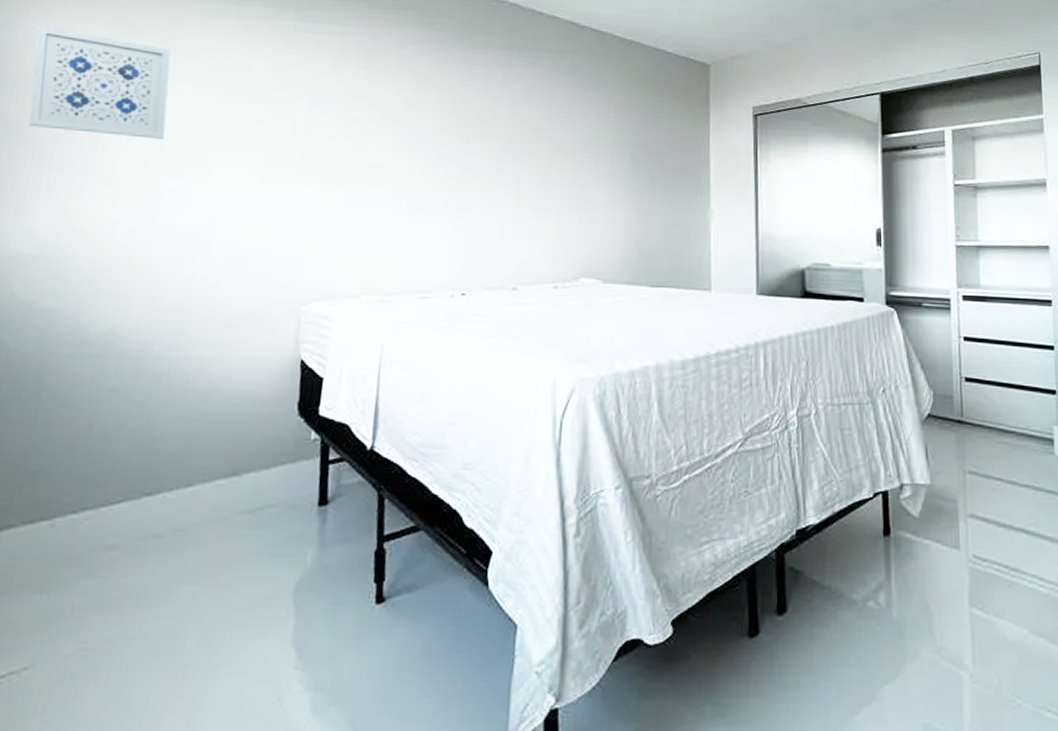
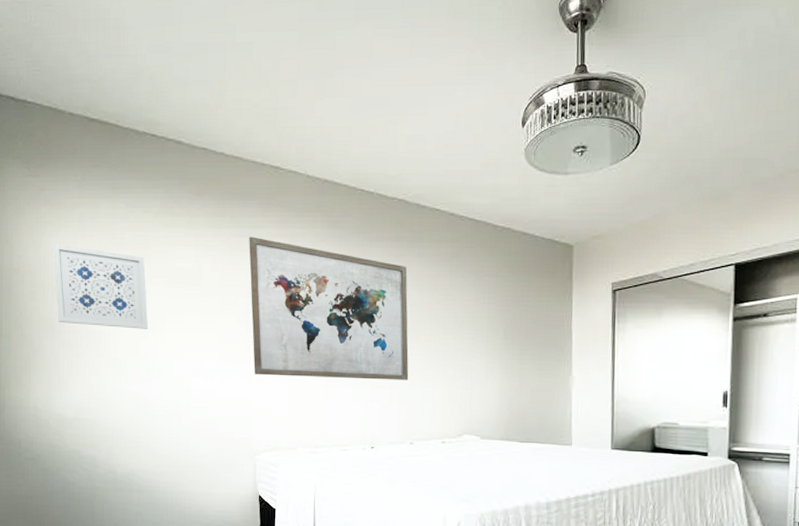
wall art: none [309,33,518,211] -> present [249,236,409,381]

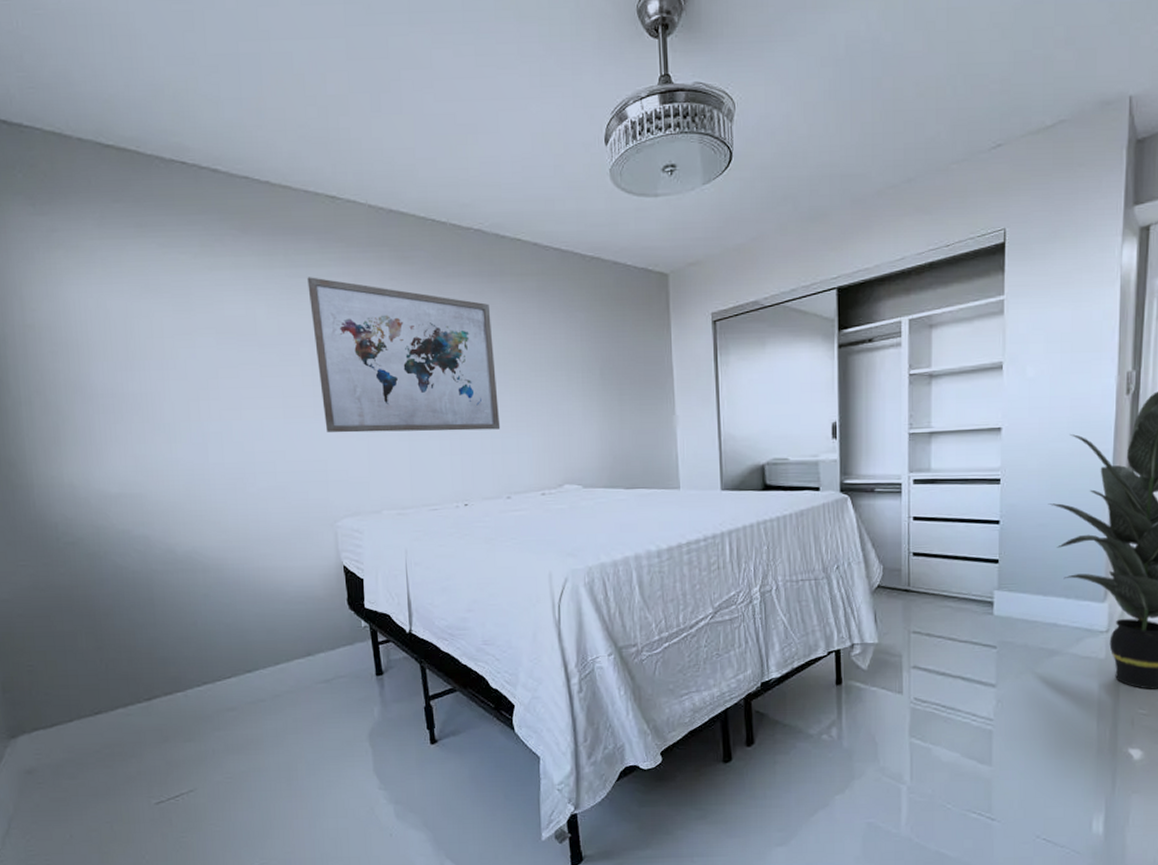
wall art: present [53,244,149,329] -> none [73,293,199,388]

